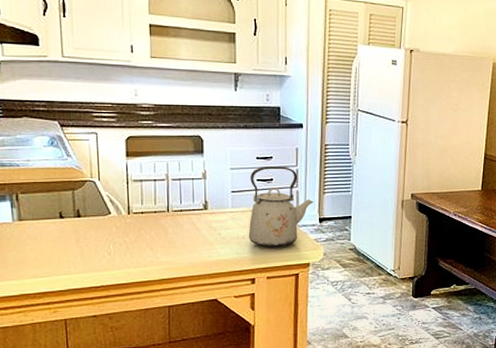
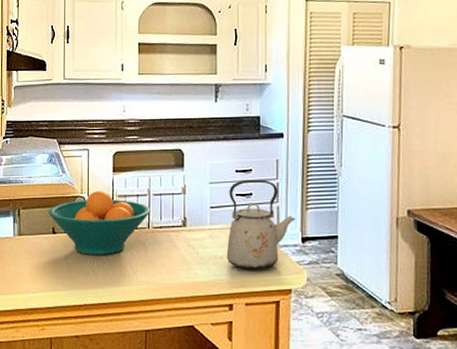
fruit bowl: none [53,174,170,238] -> present [48,190,151,255]

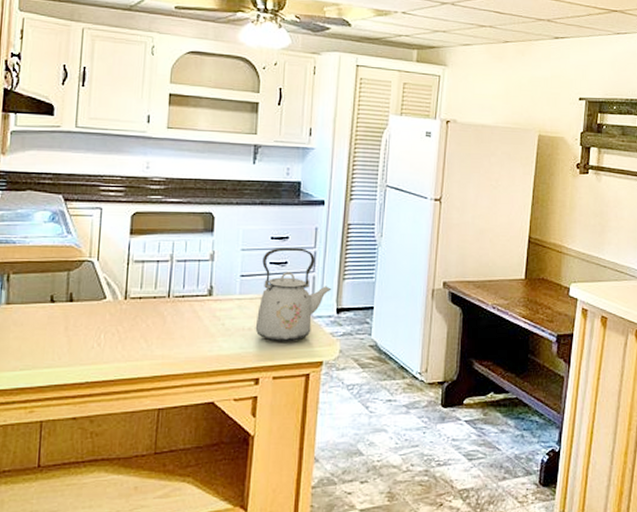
fruit bowl: present [48,190,151,255] -> none [46,254,172,326]

